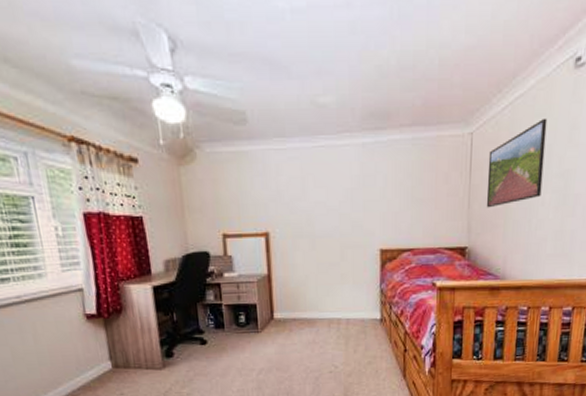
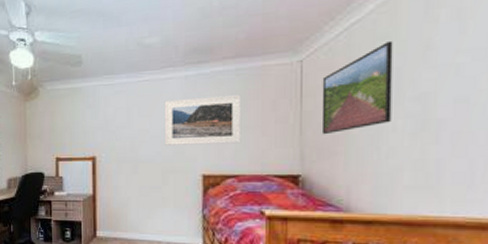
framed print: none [341,166,417,219] -> present [164,95,242,145]

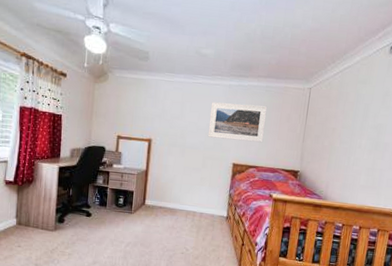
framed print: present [321,40,393,135] -> none [316,84,367,144]

